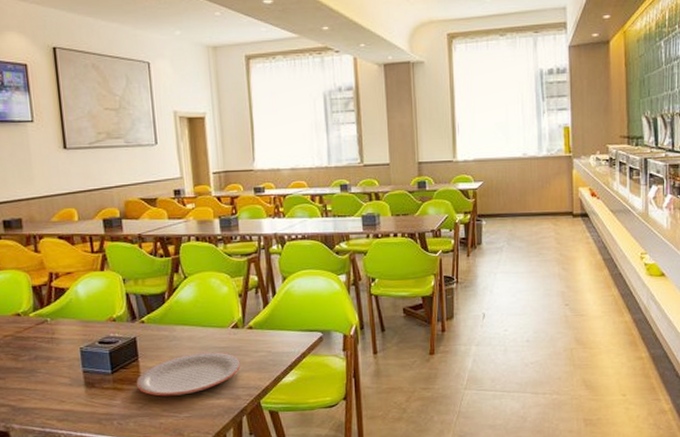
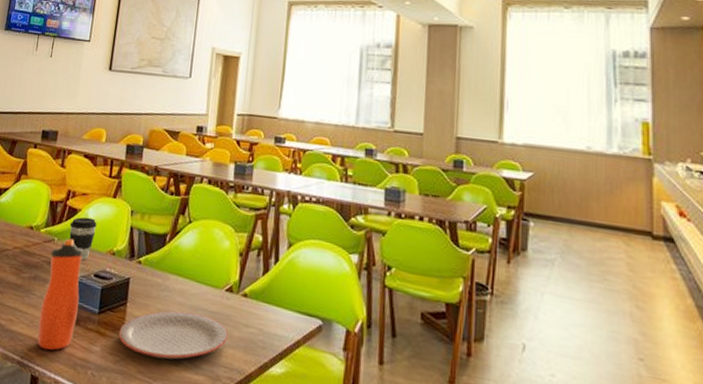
water bottle: none [46,316,91,416] -> present [37,238,83,351]
coffee cup: none [60,293,90,332] -> present [69,217,97,260]

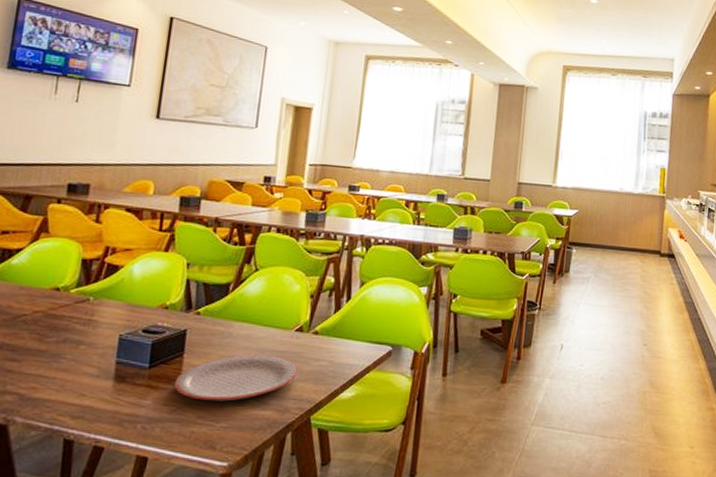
water bottle: present [37,238,83,351] -> none [70,297,128,412]
coffee cup: present [69,217,97,260] -> none [109,273,145,317]

